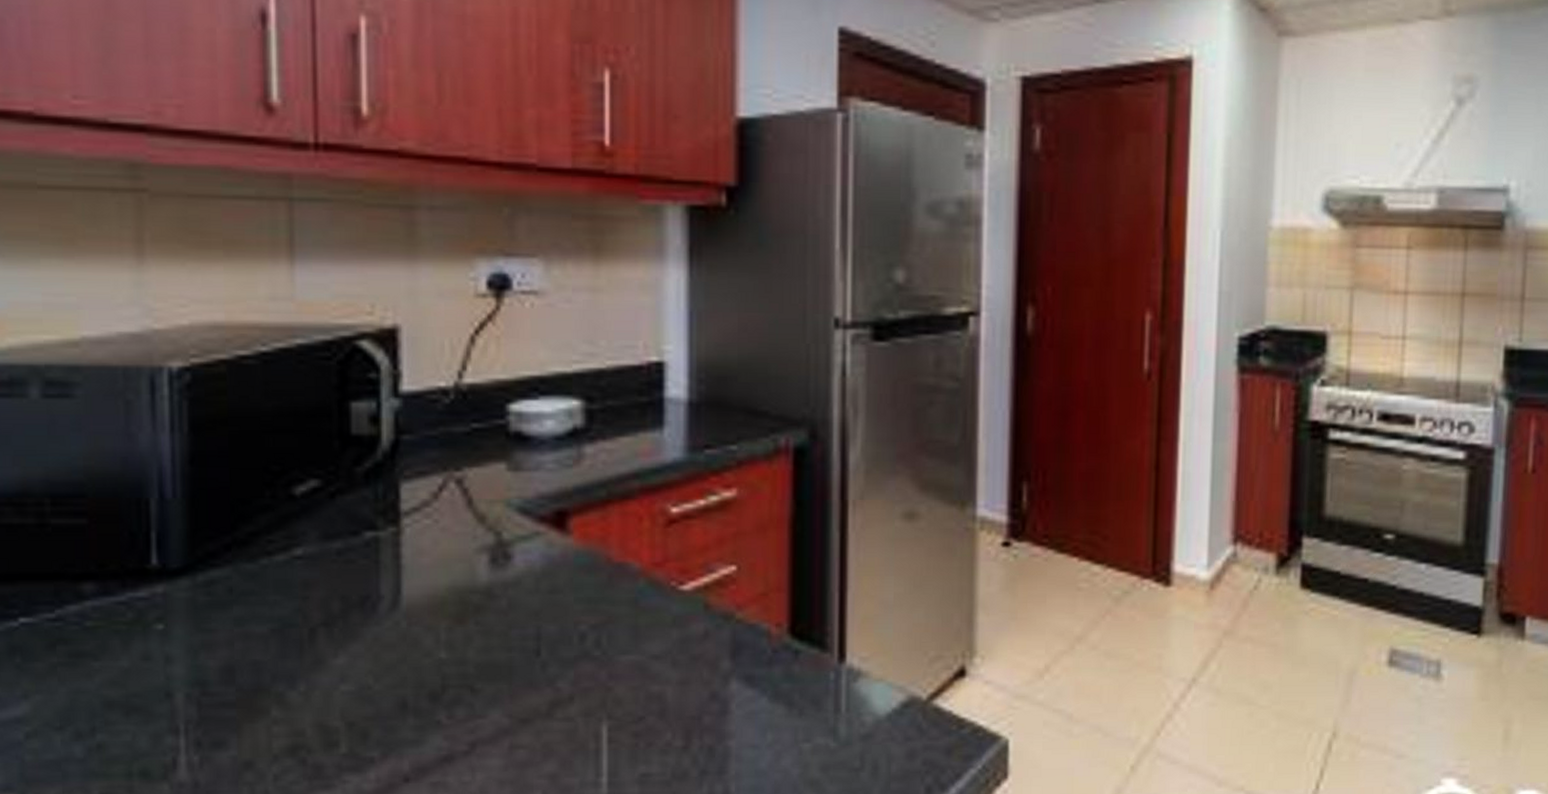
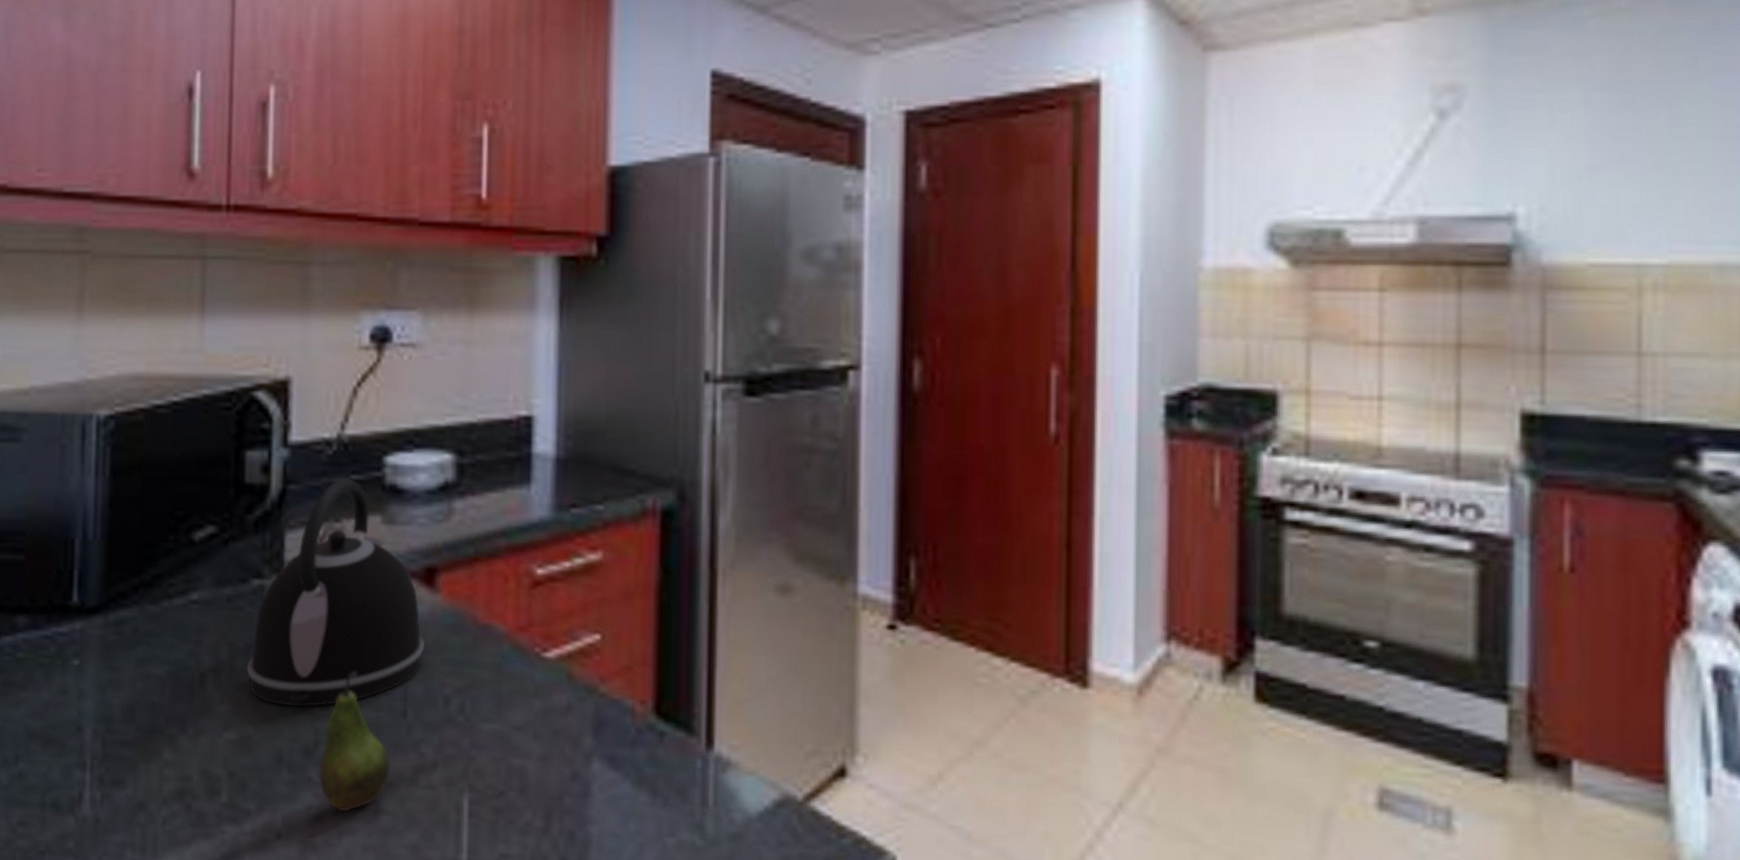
kettle: none [362,427,557,655] -> present [246,479,424,707]
fruit: none [449,616,525,751] -> present [319,672,391,813]

